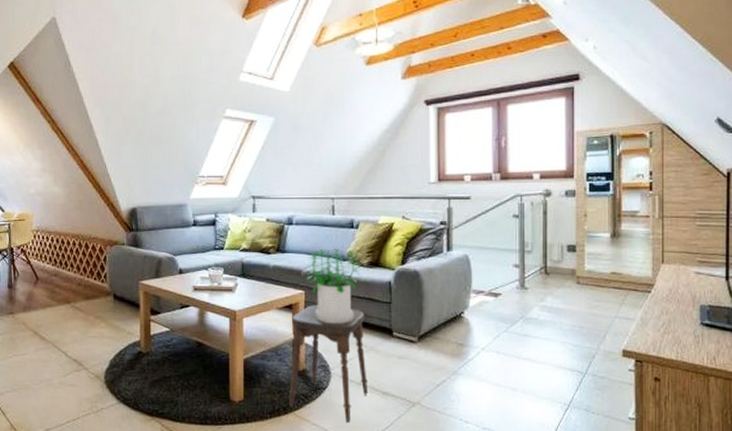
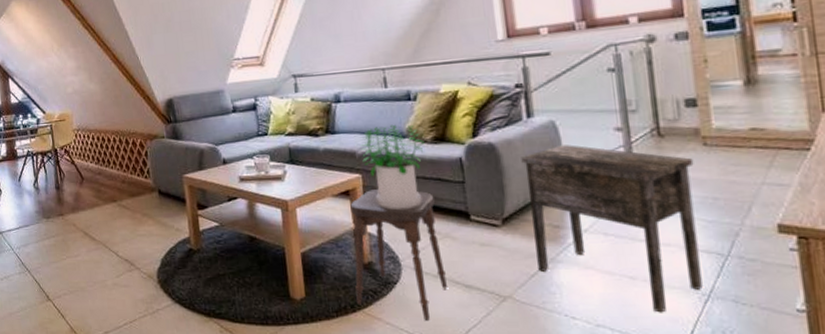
side table: none [439,276,569,419] -> present [521,145,703,313]

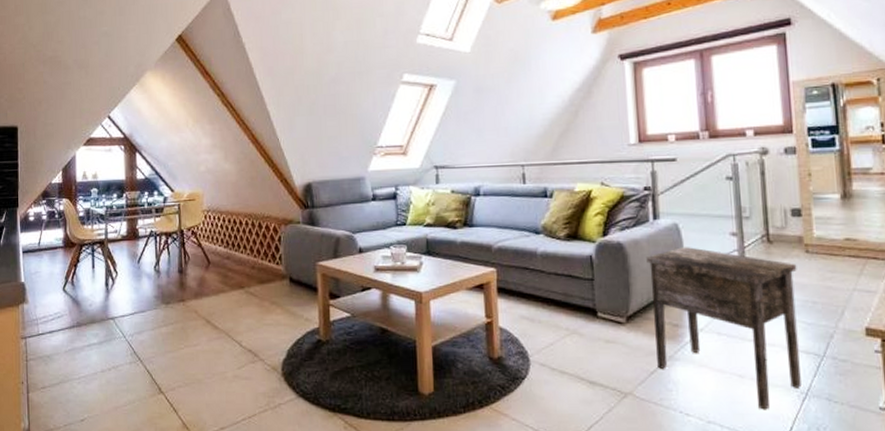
stool: present [350,189,447,320] -> none [484,284,573,416]
potted plant: present [361,124,425,210] -> none [497,220,558,304]

